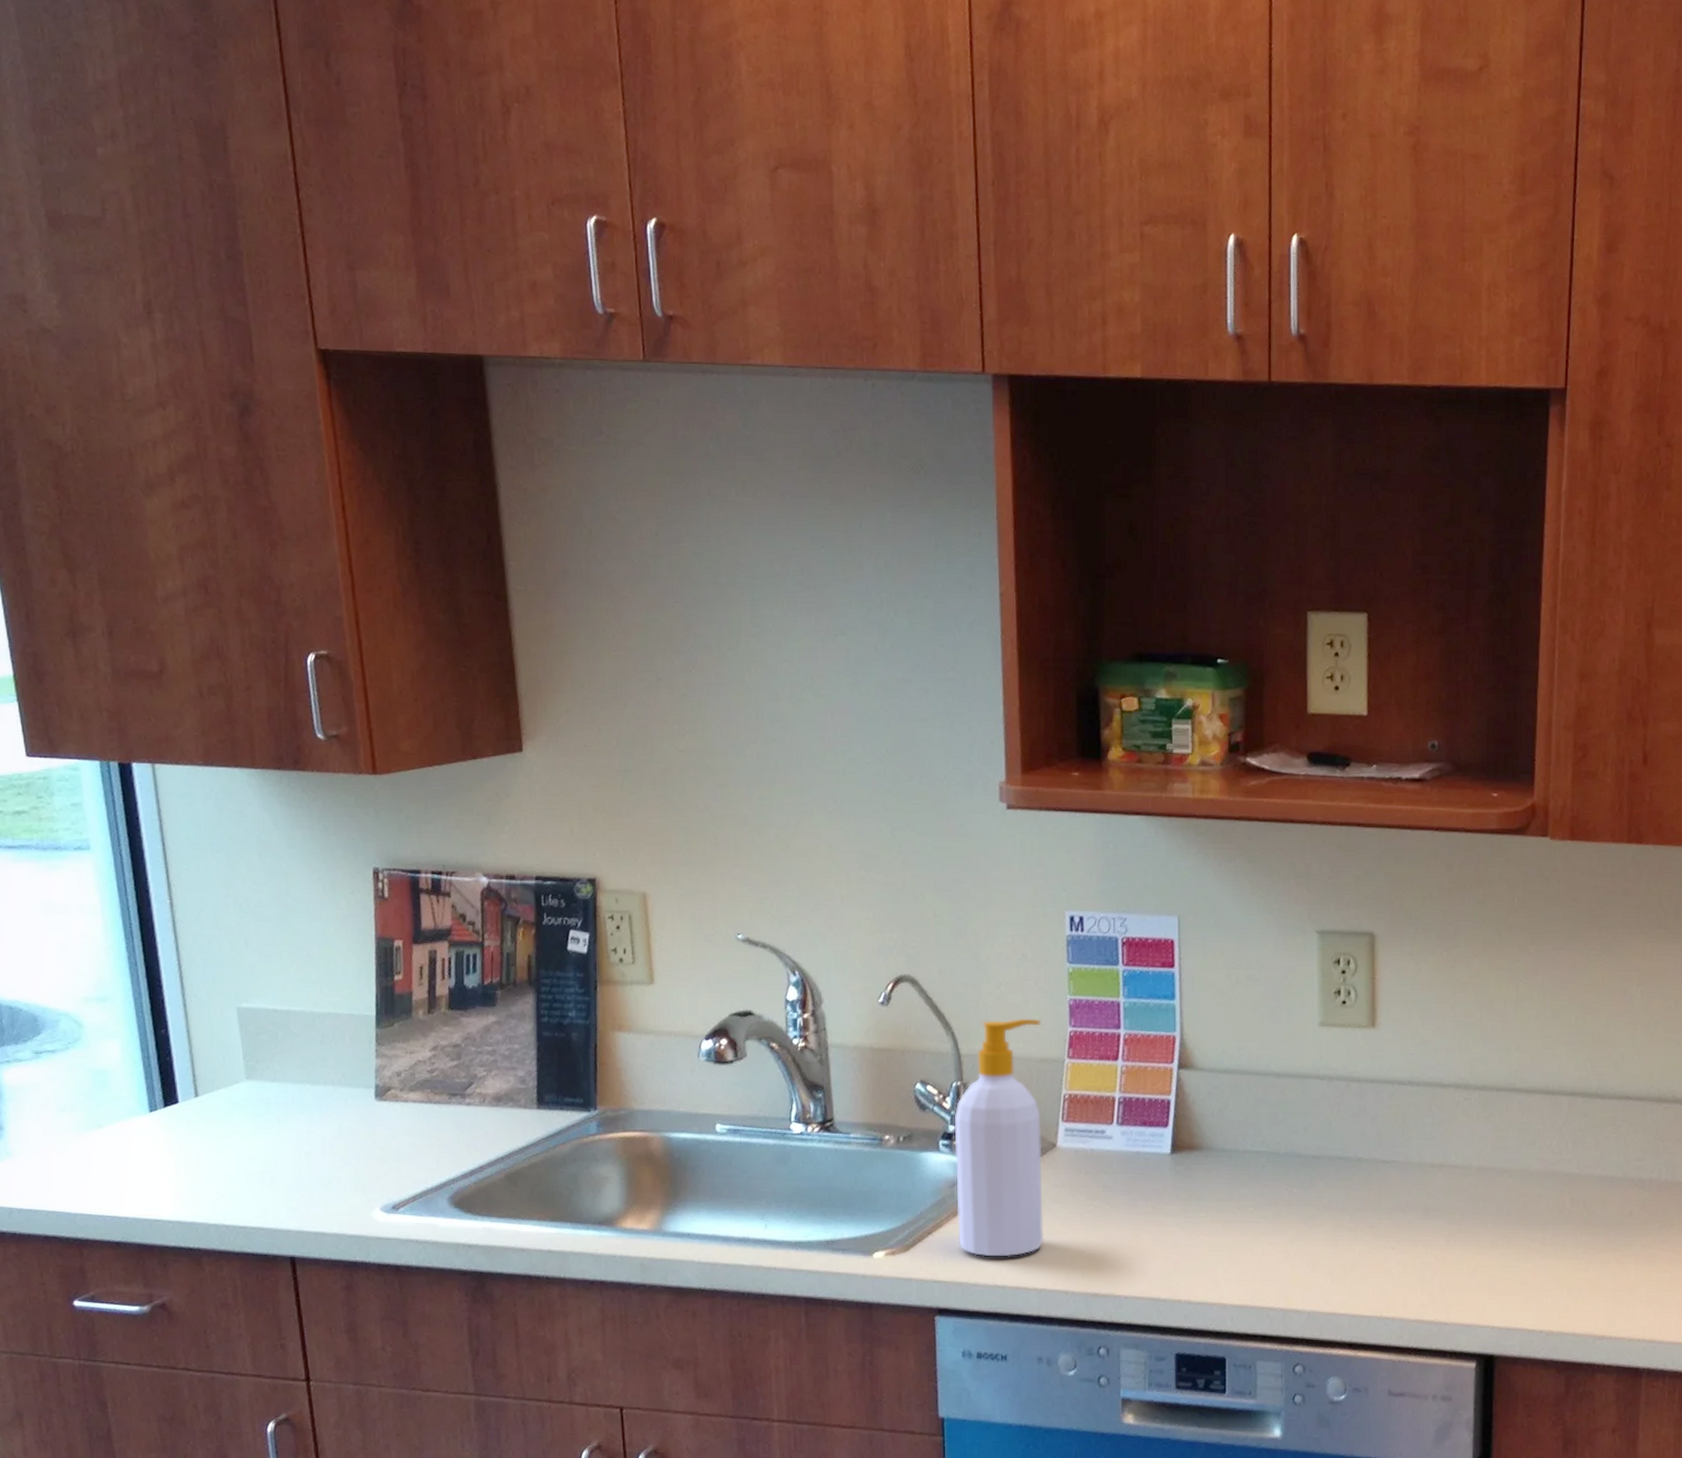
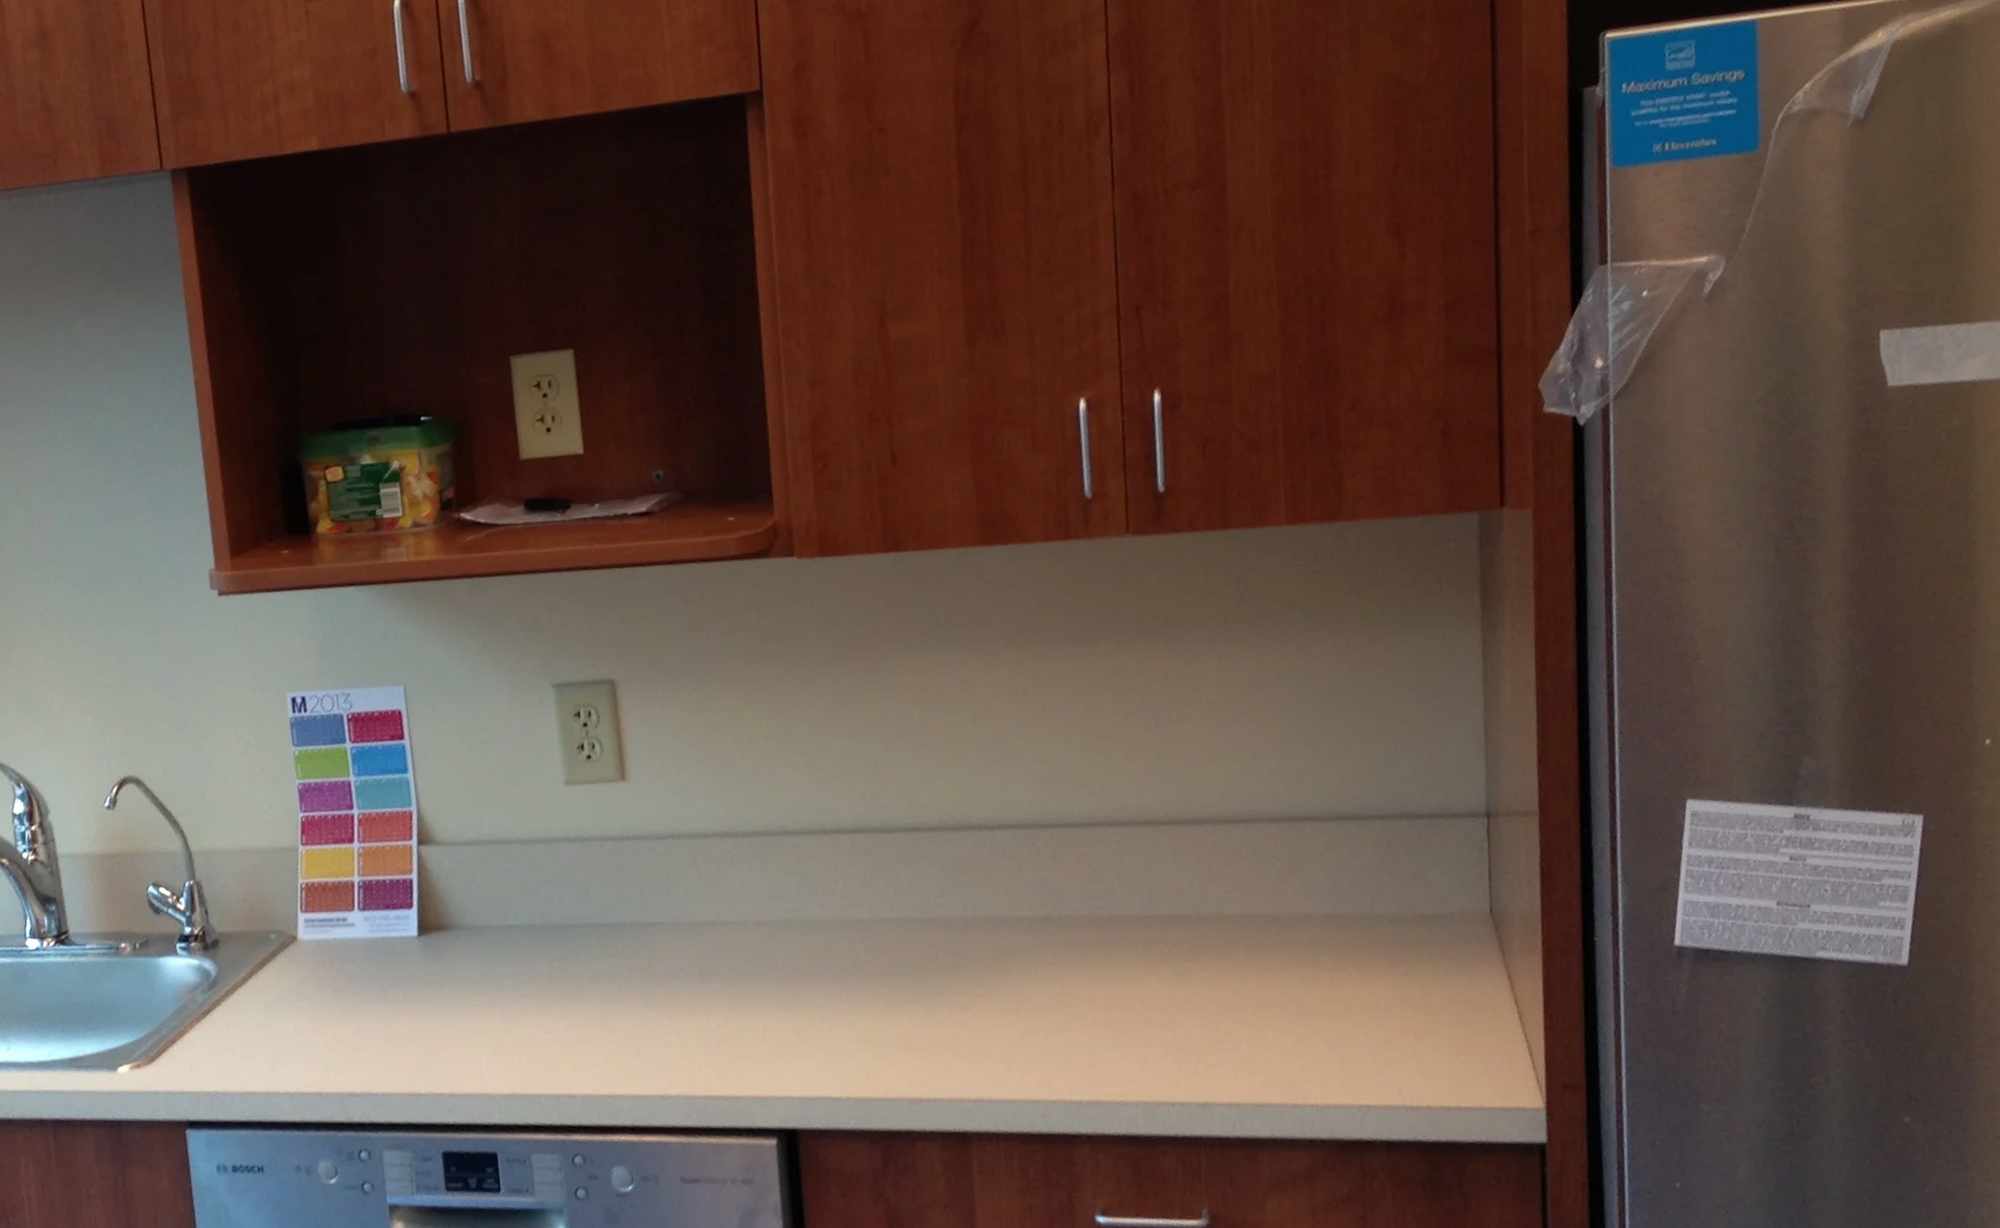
soap bottle: present [954,1018,1044,1257] -> none [189,807,293,1062]

